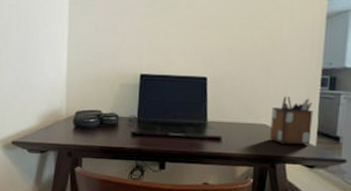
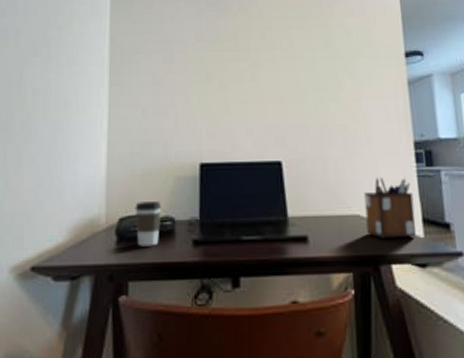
coffee cup: none [88,100,109,134] -> present [135,201,162,247]

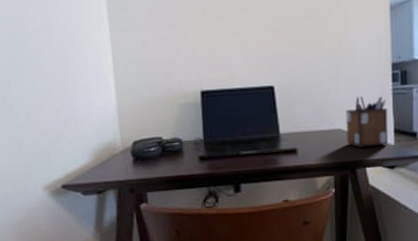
coffee cup: present [135,201,162,247] -> none [146,126,170,164]

